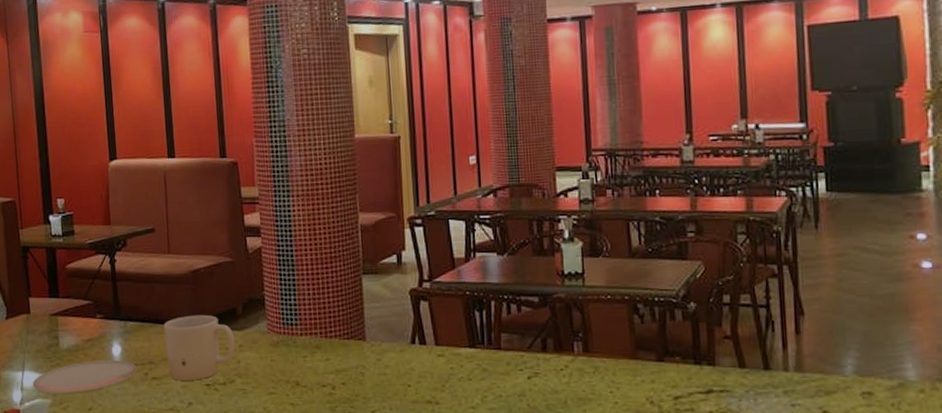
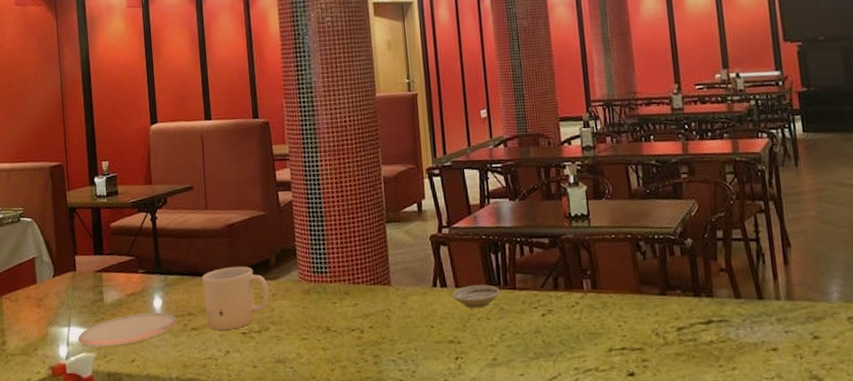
saucer: none [431,343,484,368] -> present [451,284,501,309]

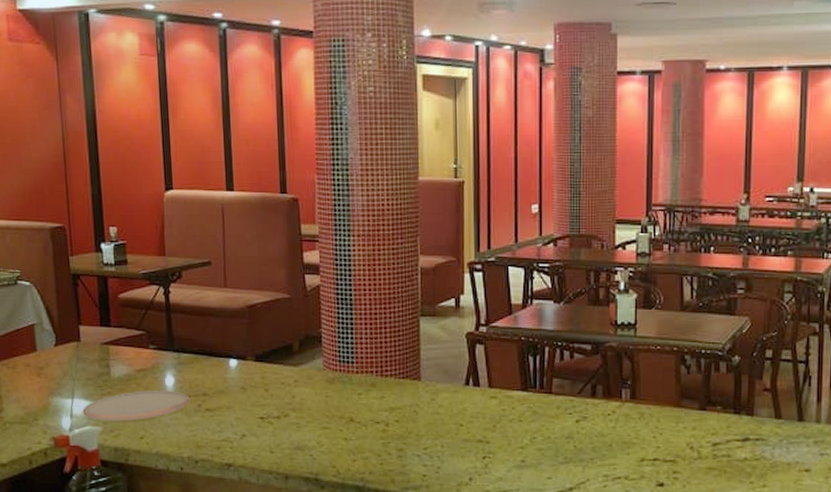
mug: present [201,266,269,330] -> none [218,349,291,413]
saucer: present [451,284,501,309] -> none [484,386,536,410]

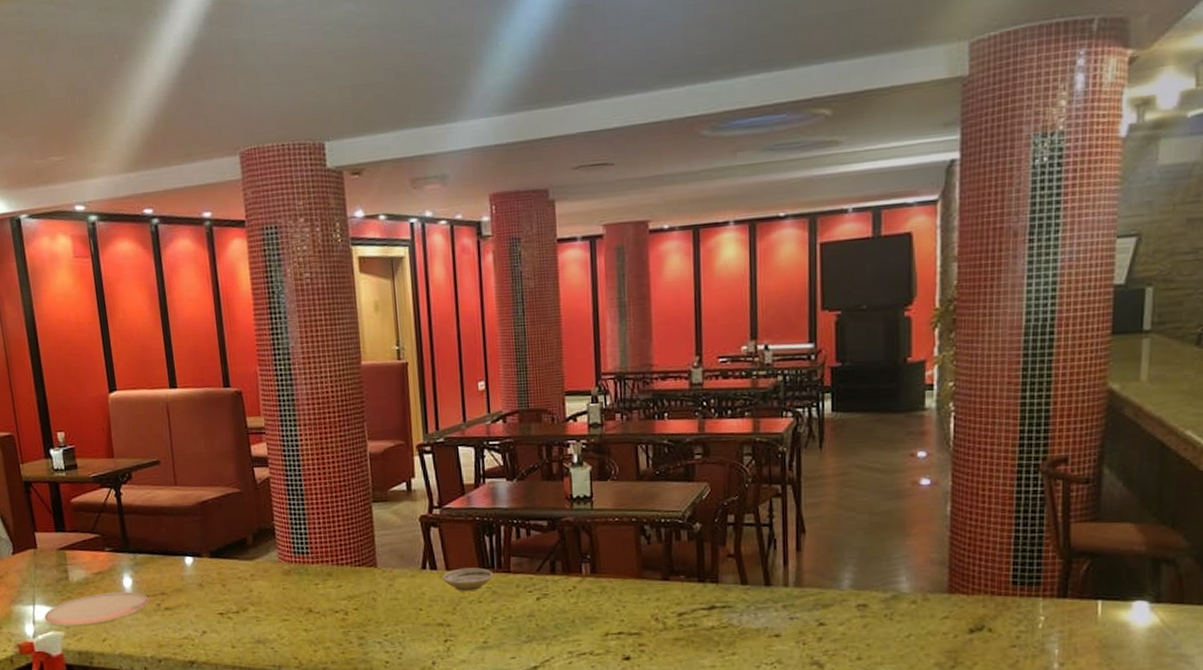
saucer: none [484,386,536,410] -> present [441,567,494,592]

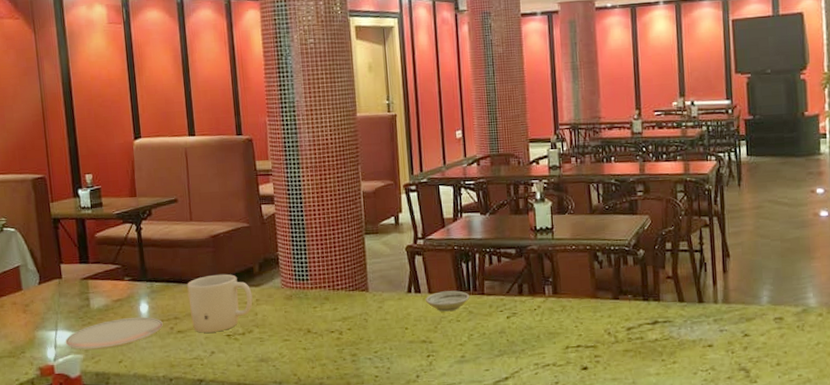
mug: none [173,545,247,611] -> present [187,274,253,333]

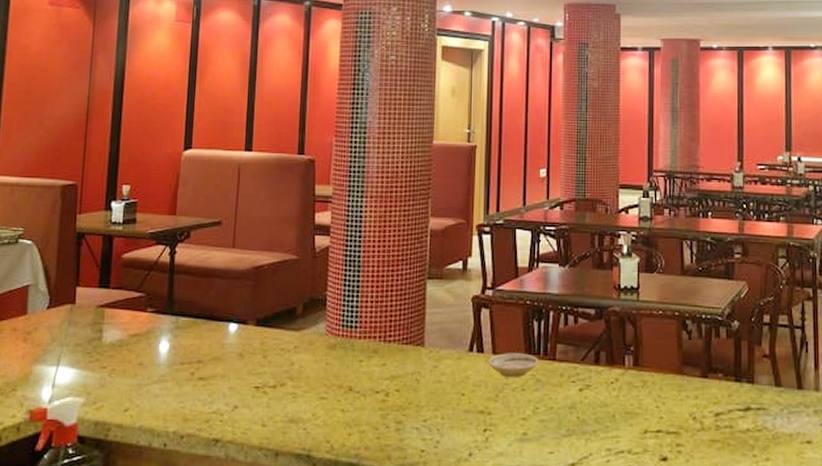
plate: present [65,317,163,350] -> none [65,357,183,393]
mug: present [187,274,253,333] -> none [216,312,291,382]

